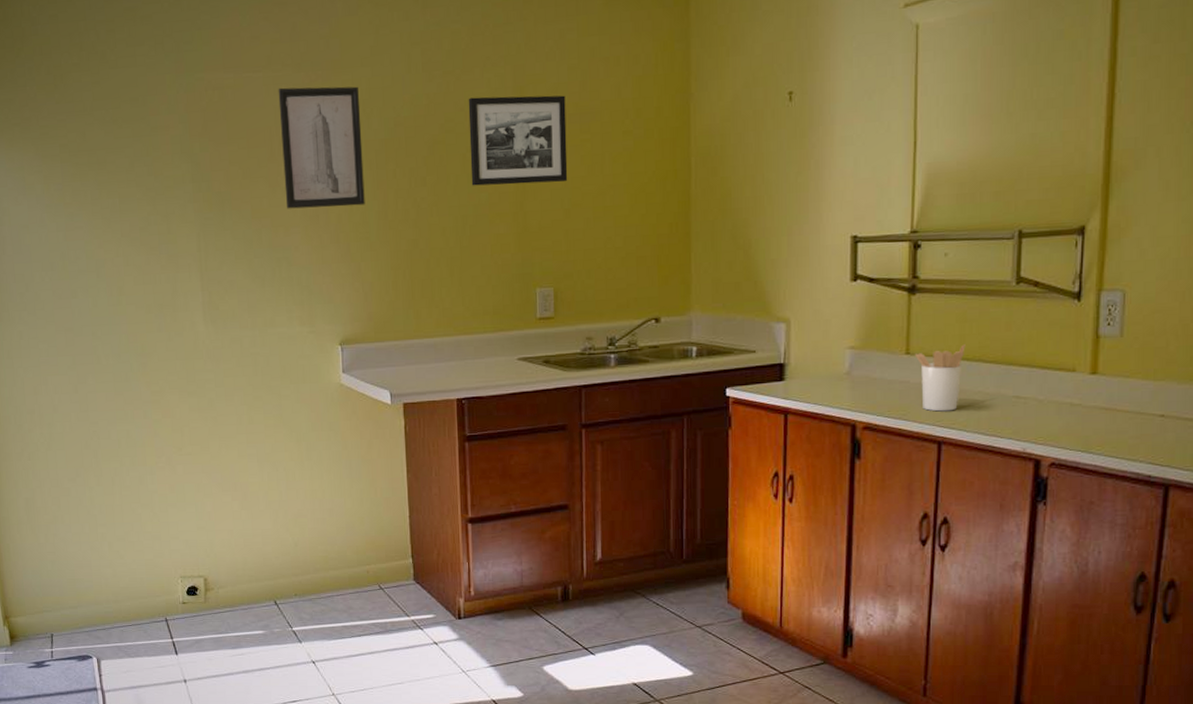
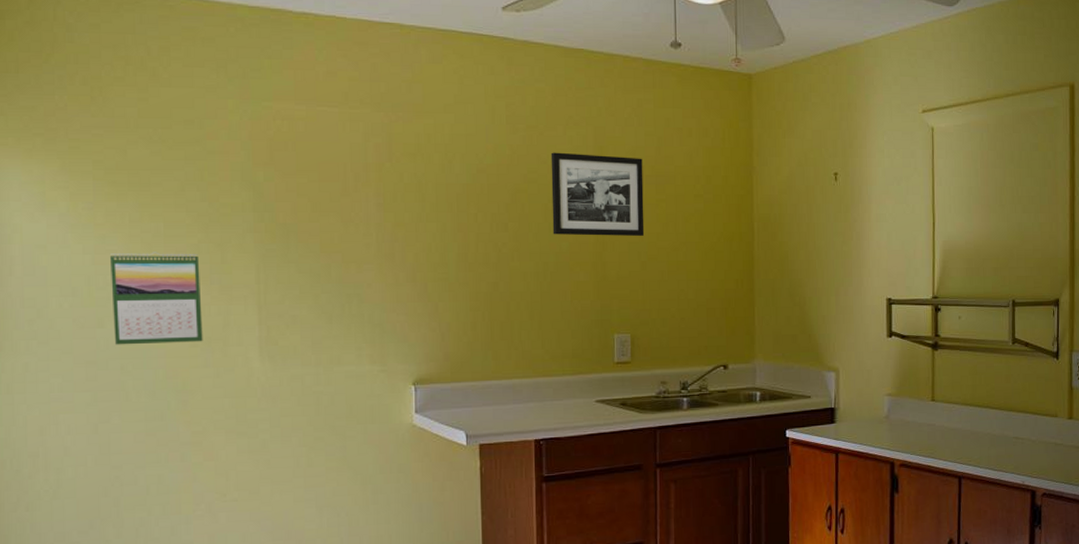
calendar: none [78,226,156,314] -> present [110,252,203,345]
wall art: present [278,86,365,209] -> none [355,125,445,247]
utensil holder: present [914,344,965,412] -> none [938,393,977,451]

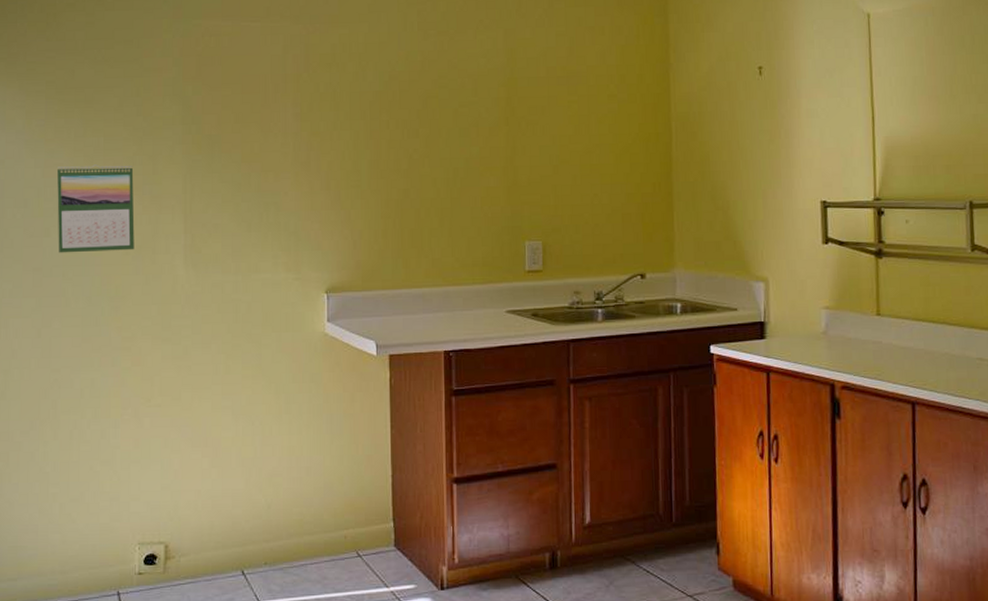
picture frame: present [550,152,645,237] -> none [461,56,556,140]

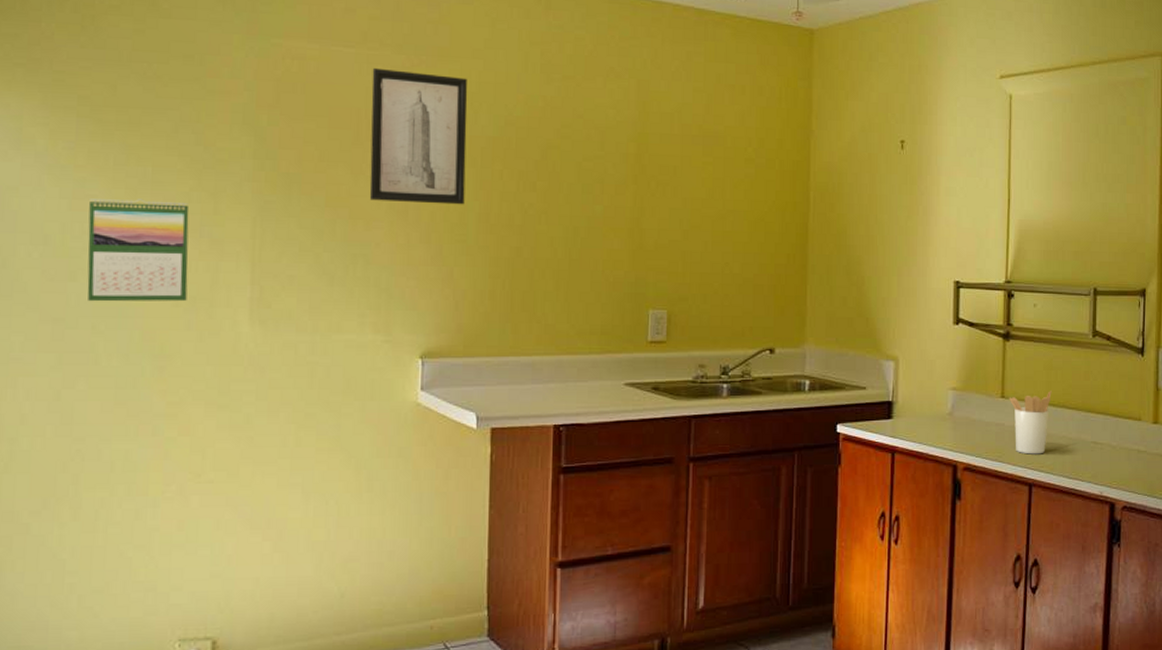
wall art: none [275,37,357,155] -> present [369,67,468,205]
utensil holder: none [885,307,931,372] -> present [1009,391,1052,454]

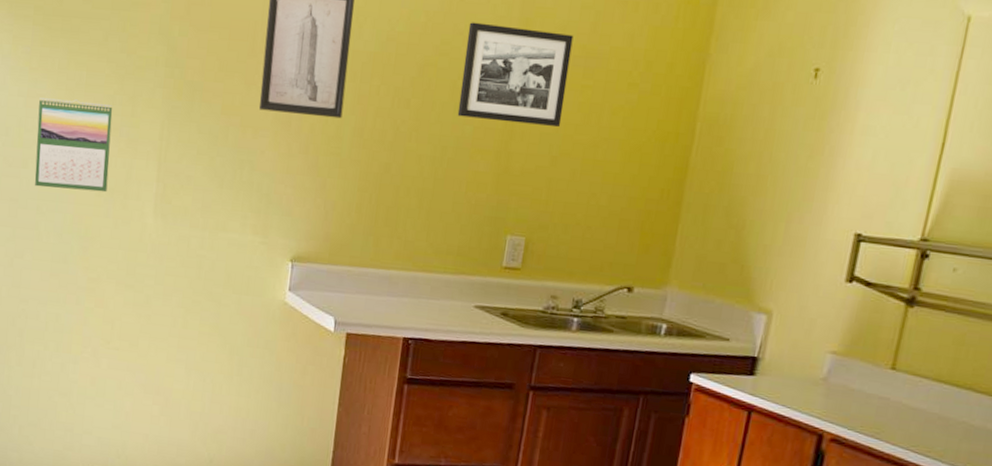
picture frame: none [586,106,690,203] -> present [457,22,574,128]
utensil holder: present [1009,391,1052,454] -> none [899,369,958,438]

